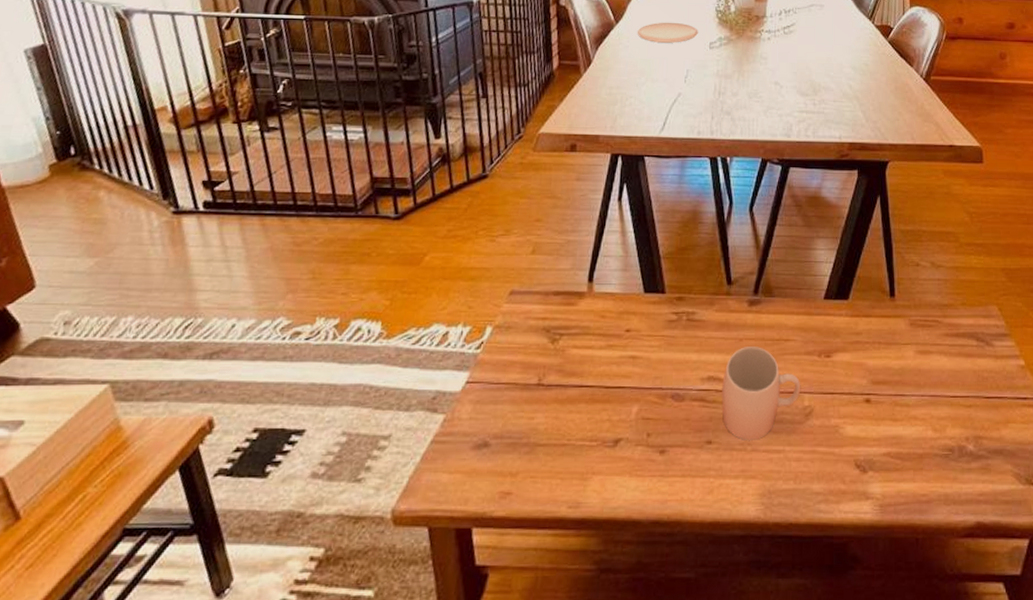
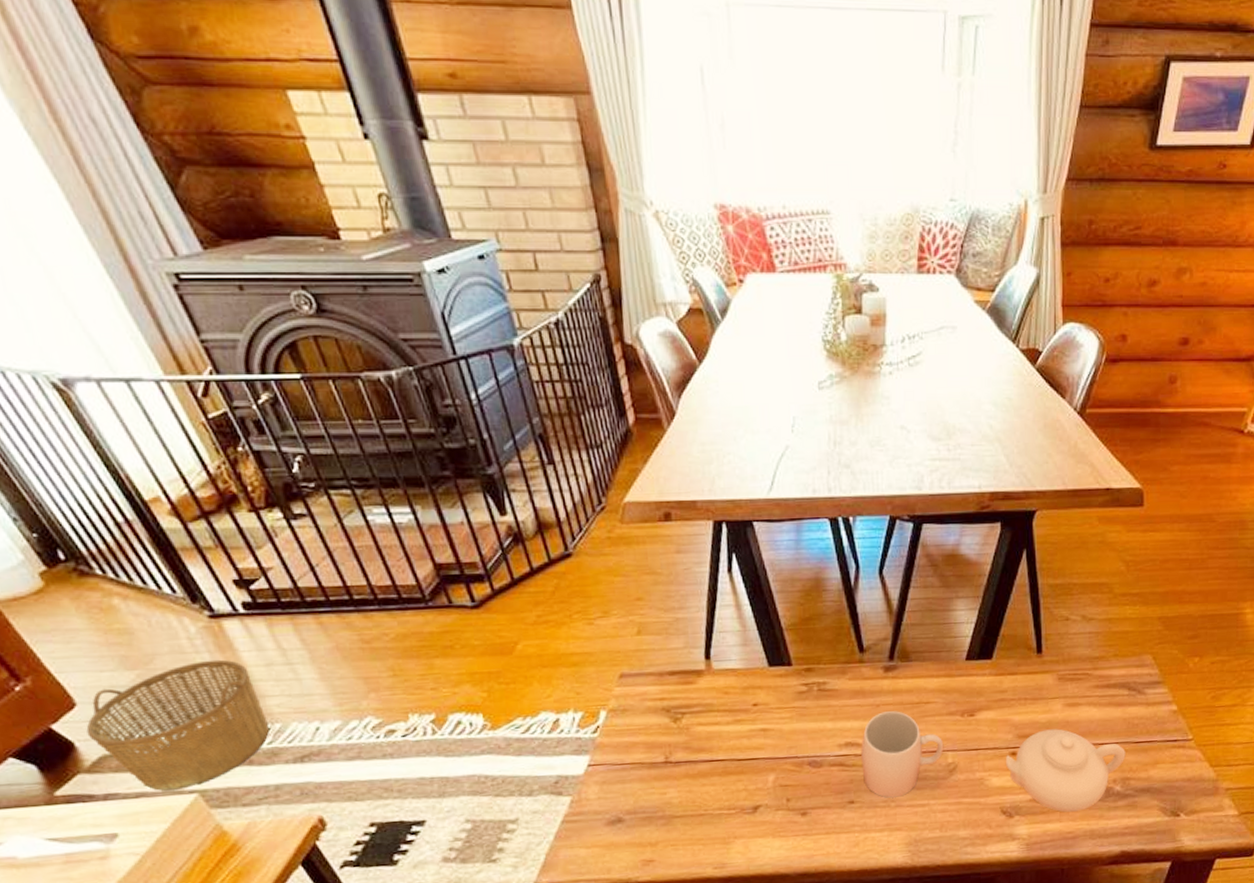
basket: none [34,252,193,380] -> present [86,659,269,792]
plate: present [637,22,698,43] -> none [727,358,803,385]
teapot: none [859,377,977,471] -> present [1005,729,1126,813]

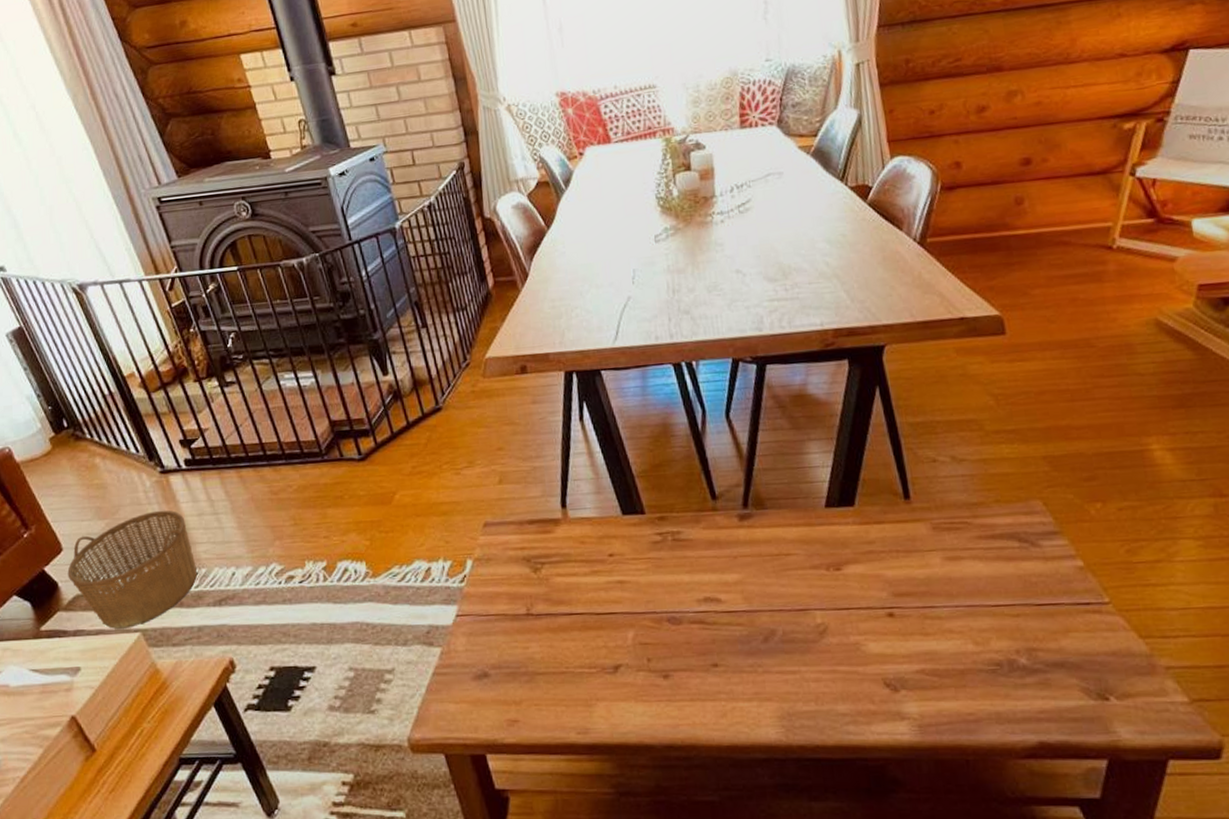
mug: present [861,710,944,798] -> none [720,562,811,662]
teapot: present [1005,729,1126,813] -> none [882,586,1027,689]

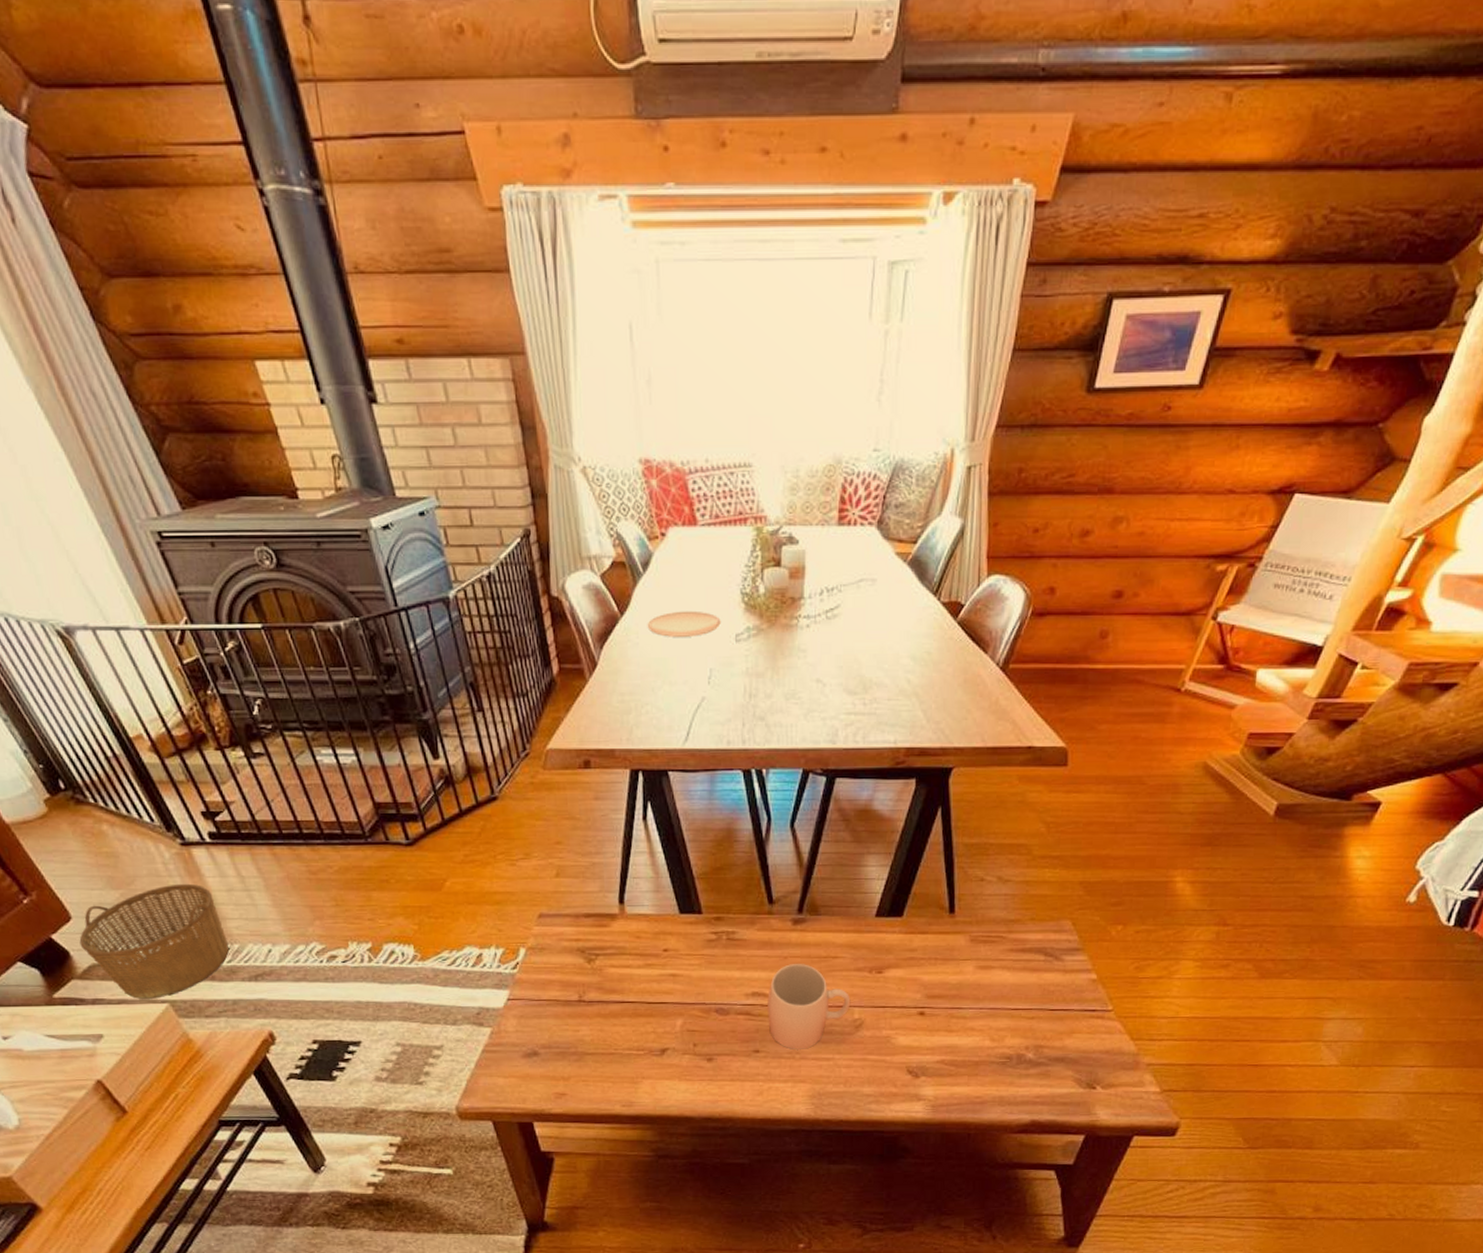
plate: none [572,218,640,244] -> present [647,610,721,637]
mug: none [720,562,811,662] -> present [767,963,851,1050]

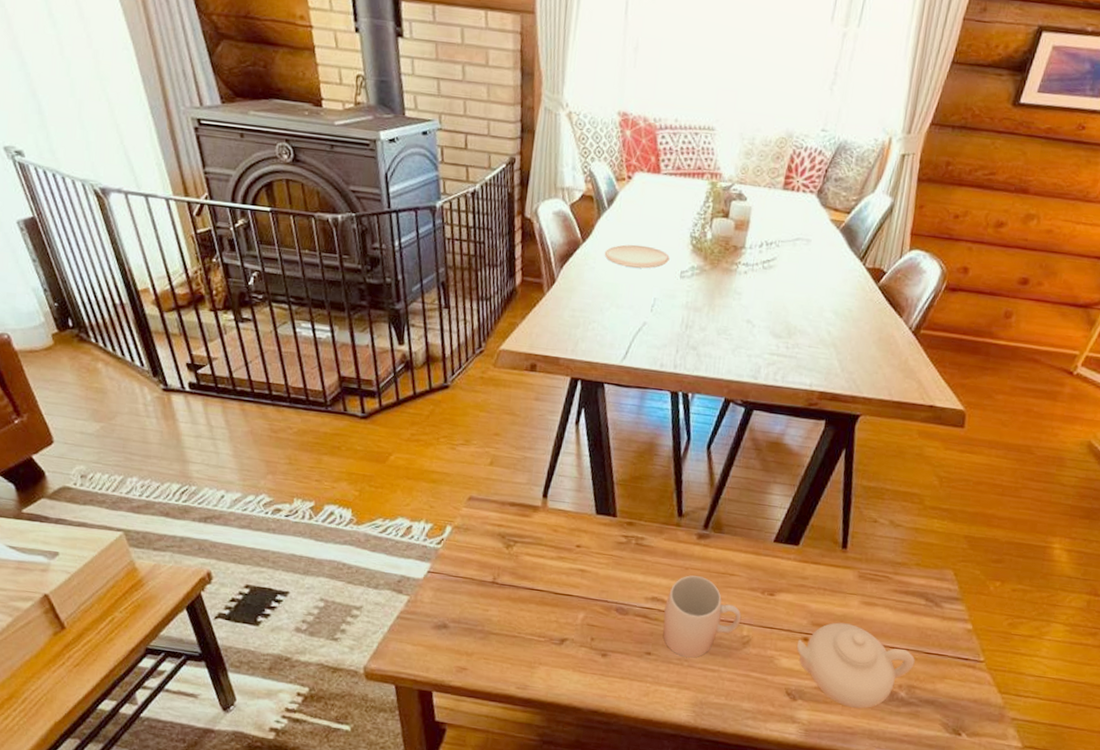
basket: present [79,883,229,1000] -> none [56,424,187,526]
teapot: none [912,991,1040,1076] -> present [796,622,915,709]

